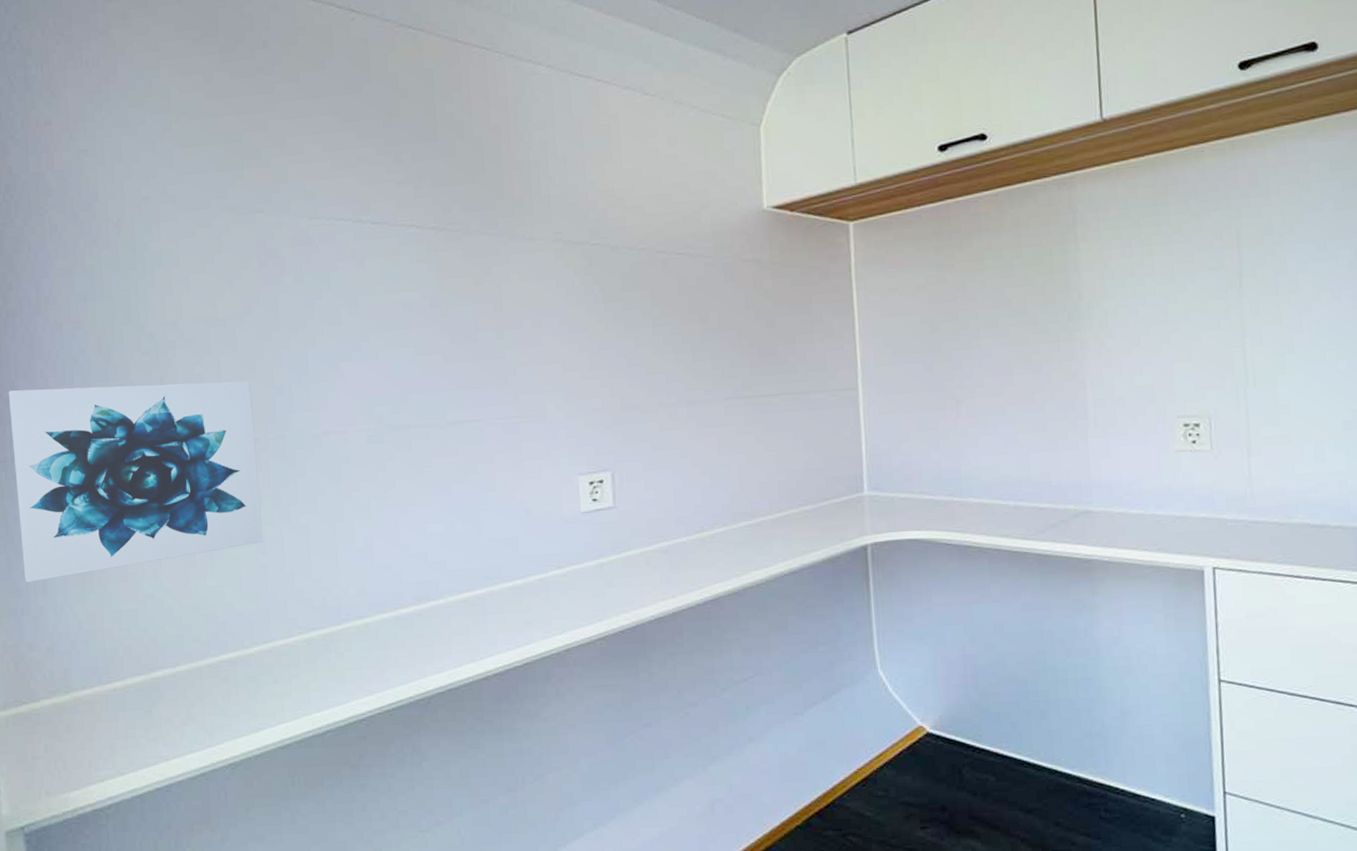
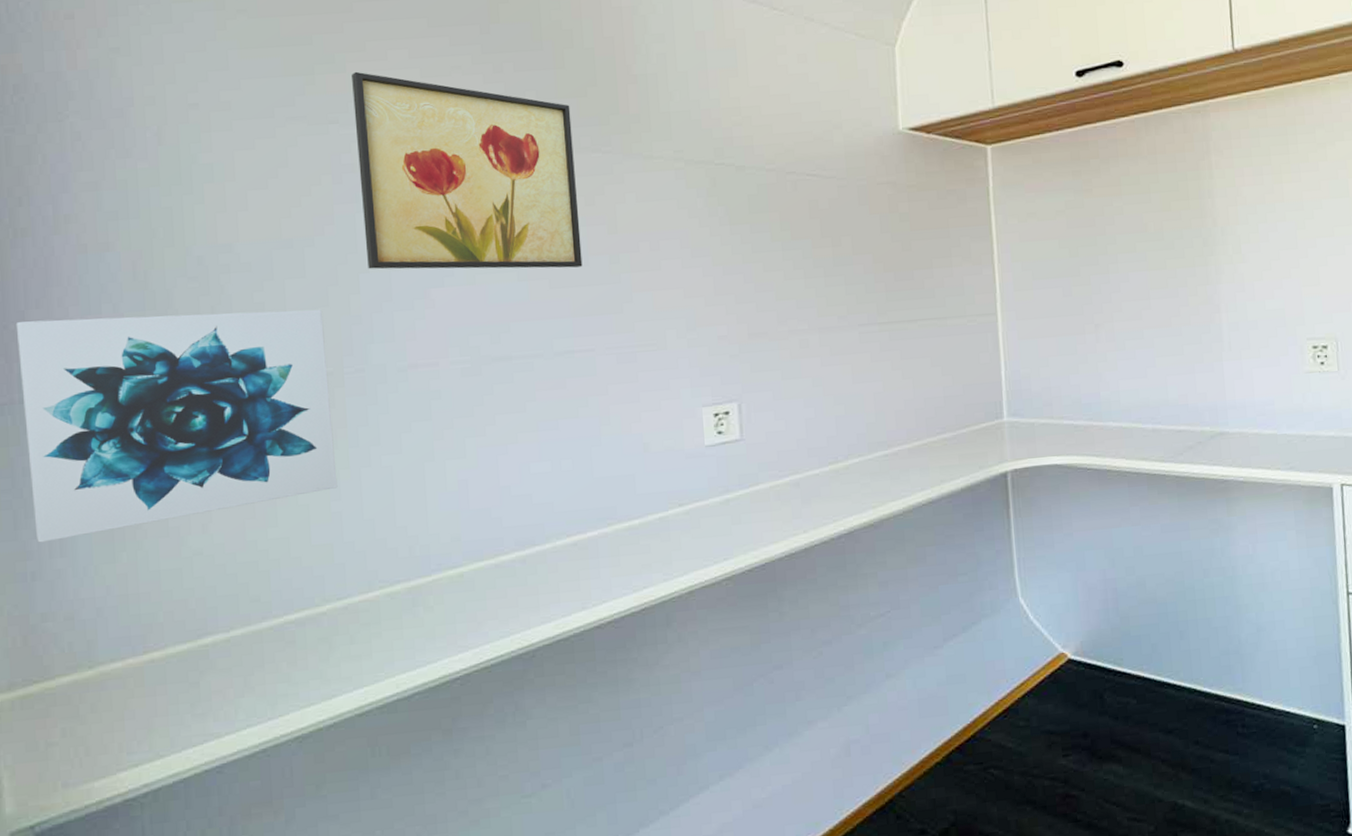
wall art: none [274,165,472,345] -> present [352,71,583,270]

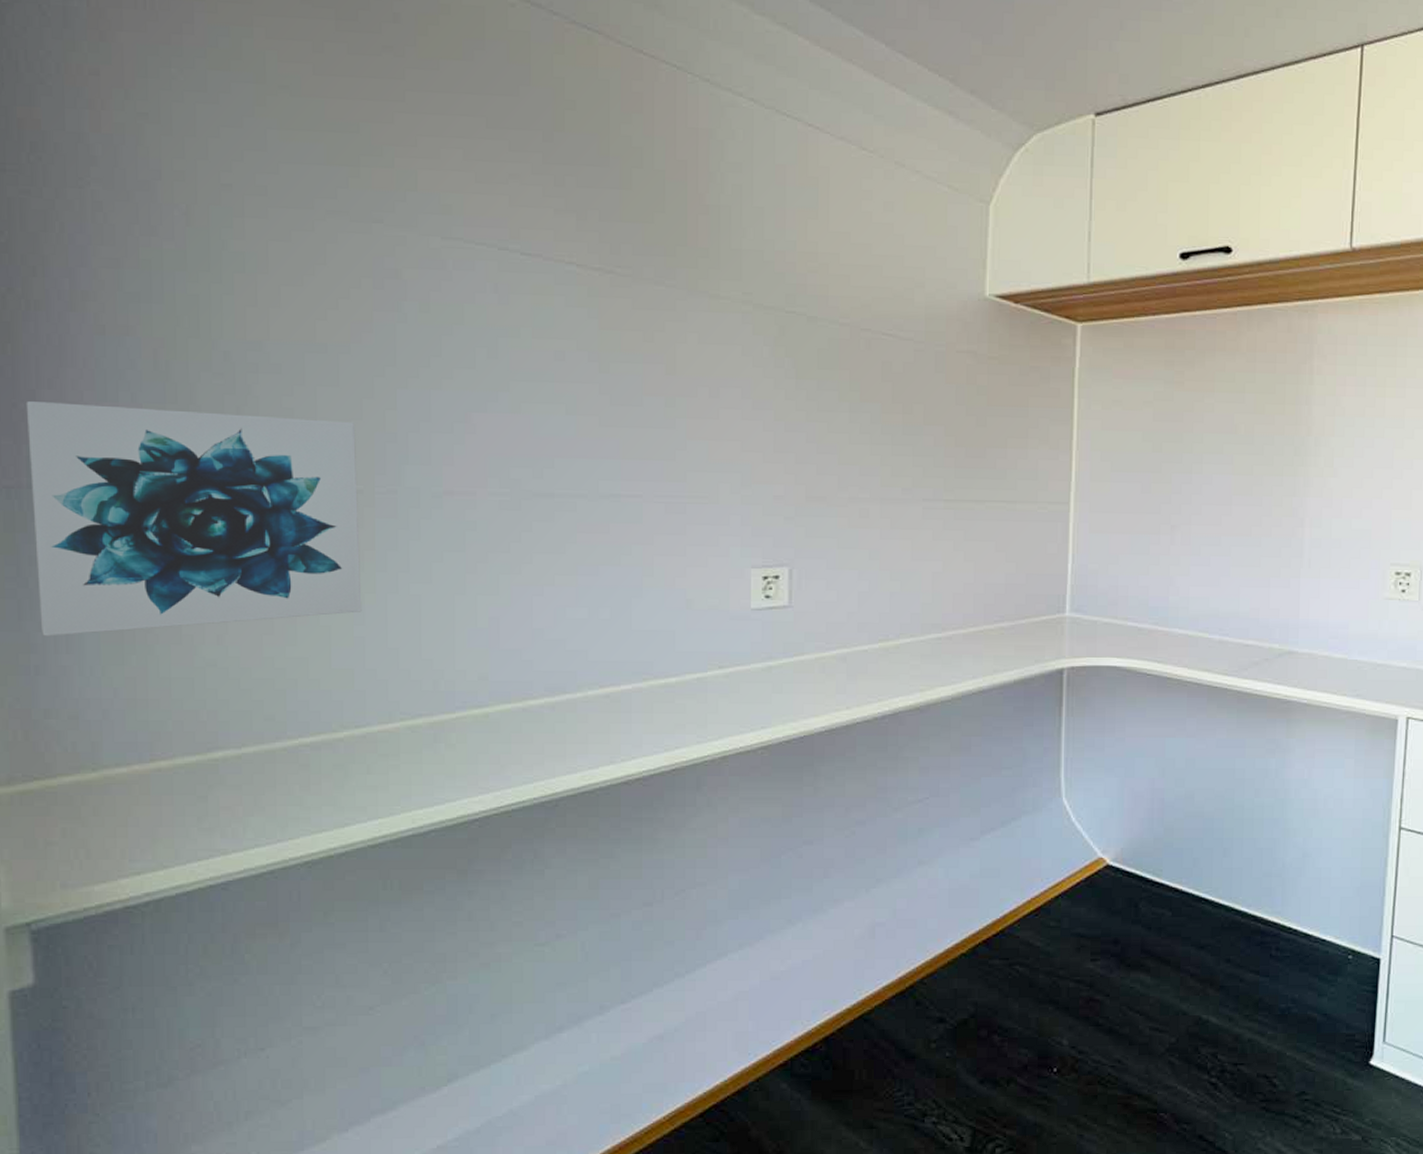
wall art: present [352,71,583,270] -> none [400,168,636,407]

